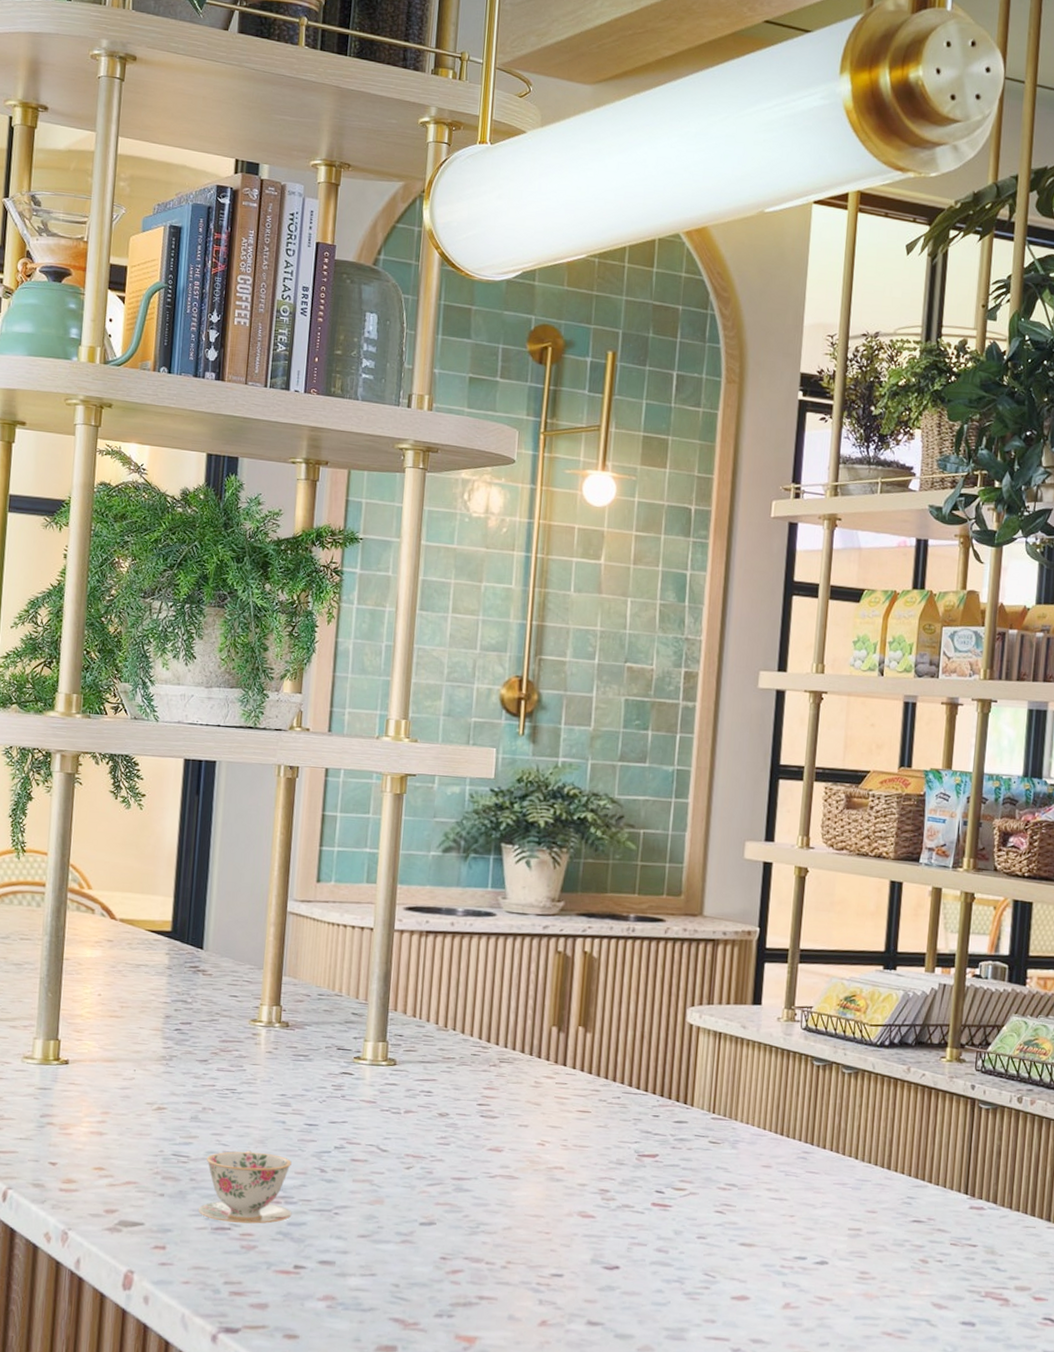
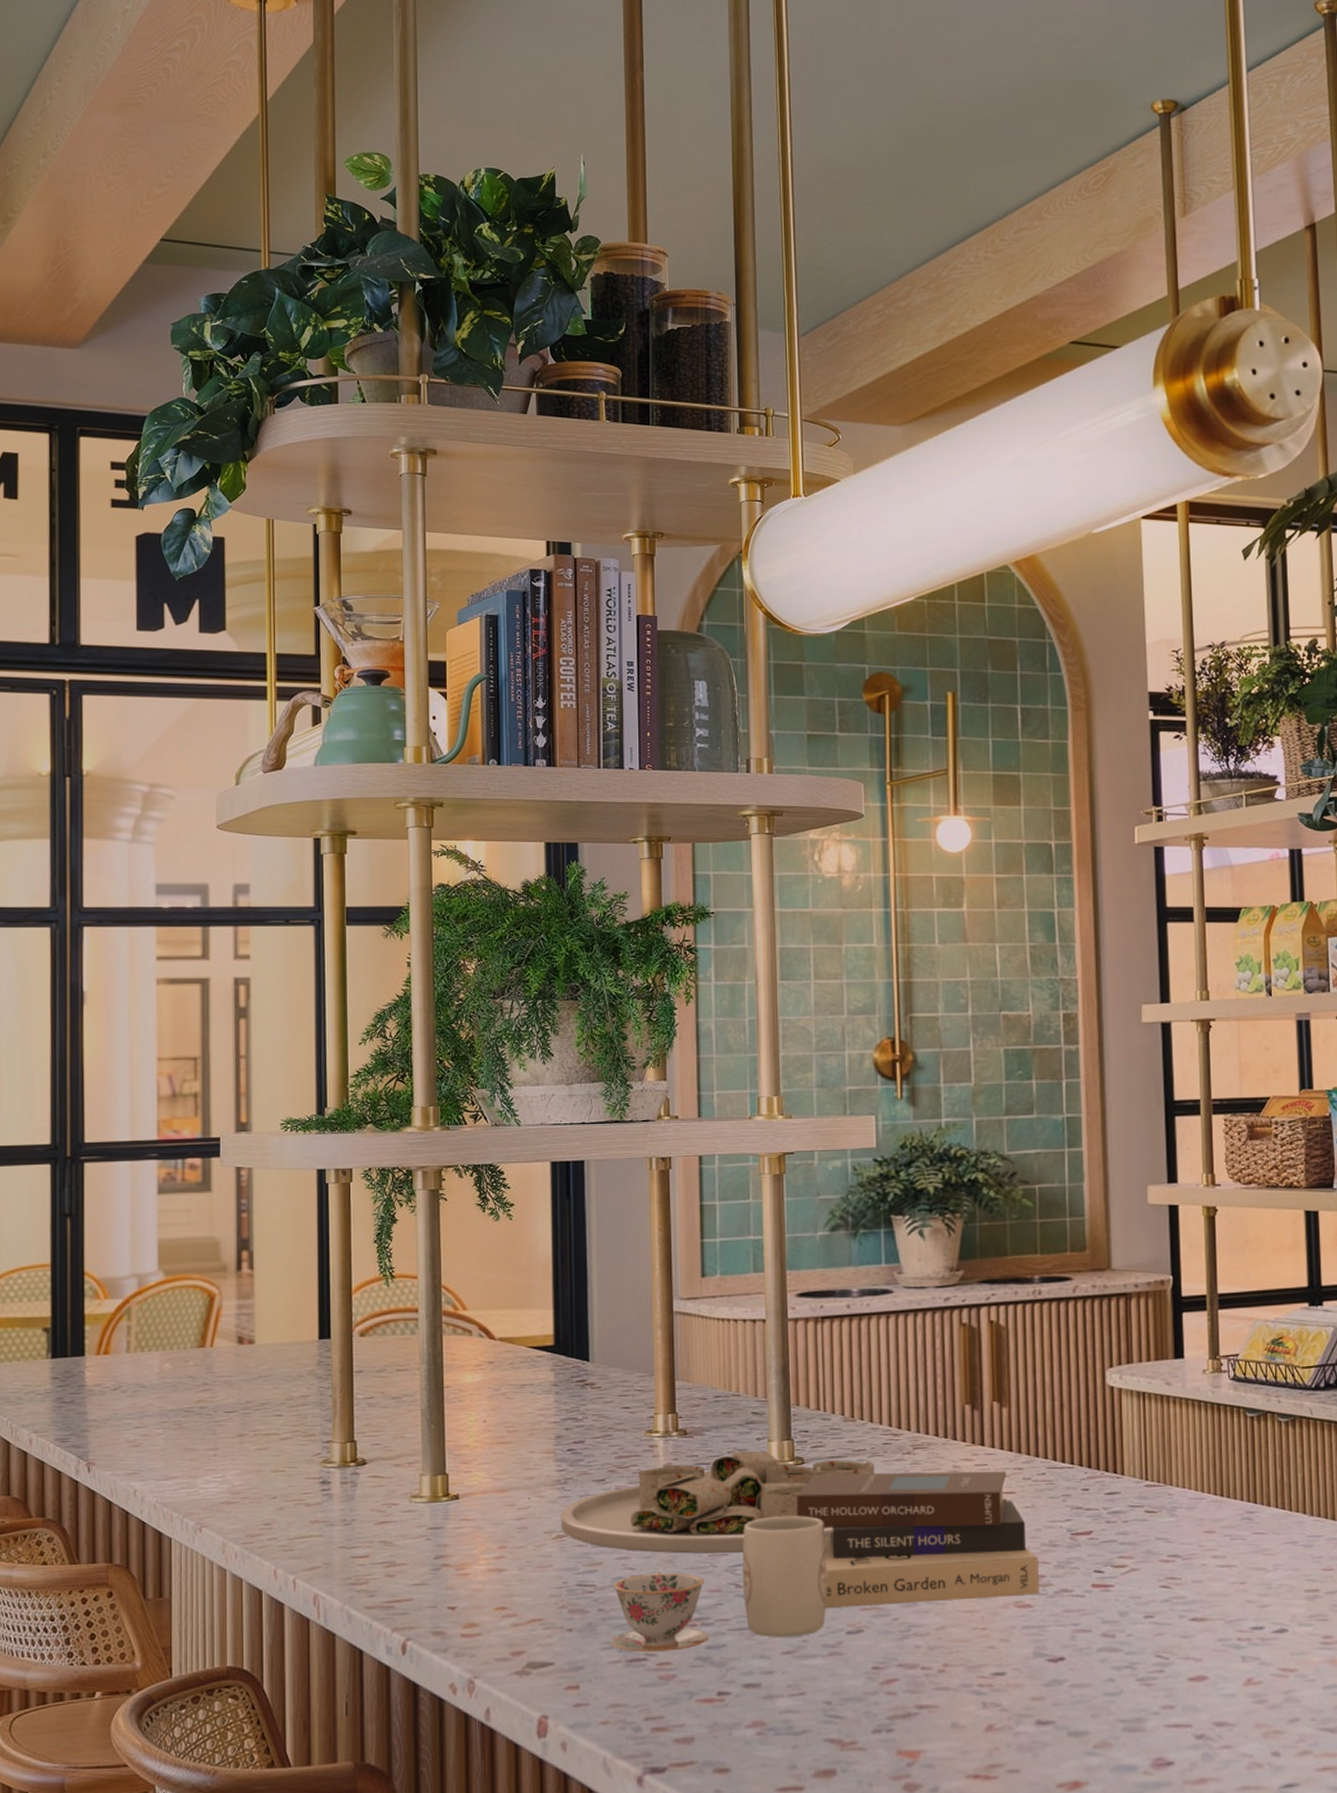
platter: none [162,1047,462,1140] -> present [560,1451,875,1554]
mug: none [327,1110,410,1223] -> present [742,1515,828,1638]
books: none [384,1075,605,1207] -> present [797,1471,1039,1608]

